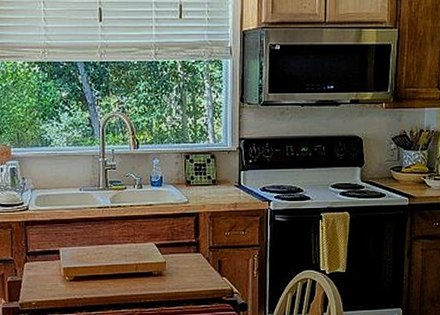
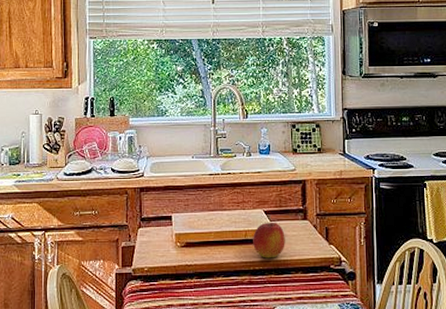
apple: none [144,256,177,291] -> present [253,223,285,258]

